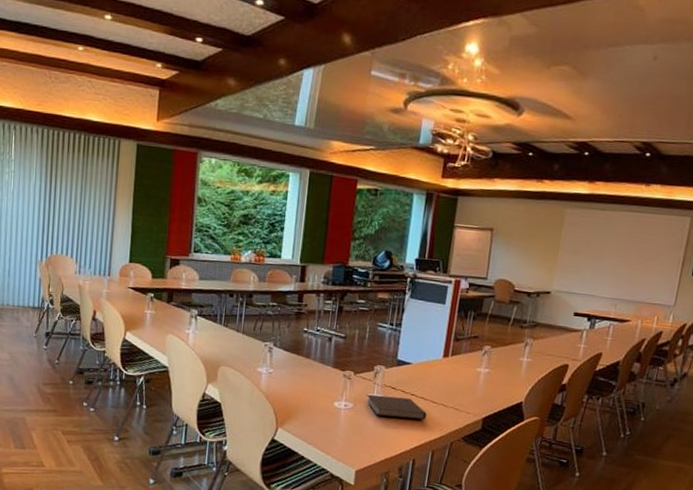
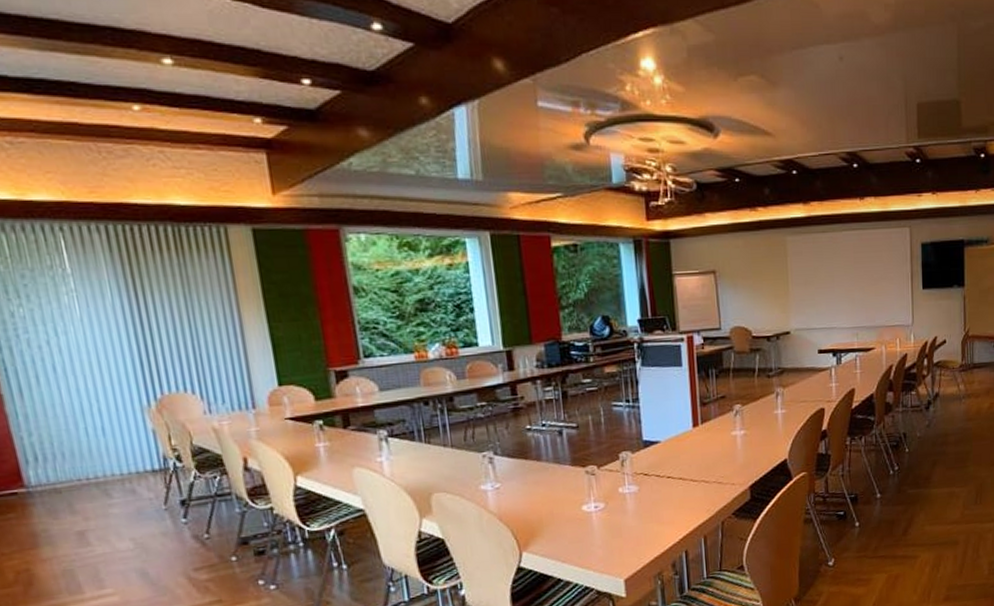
notebook: present [366,394,427,420] -> none [617,482,690,511]

